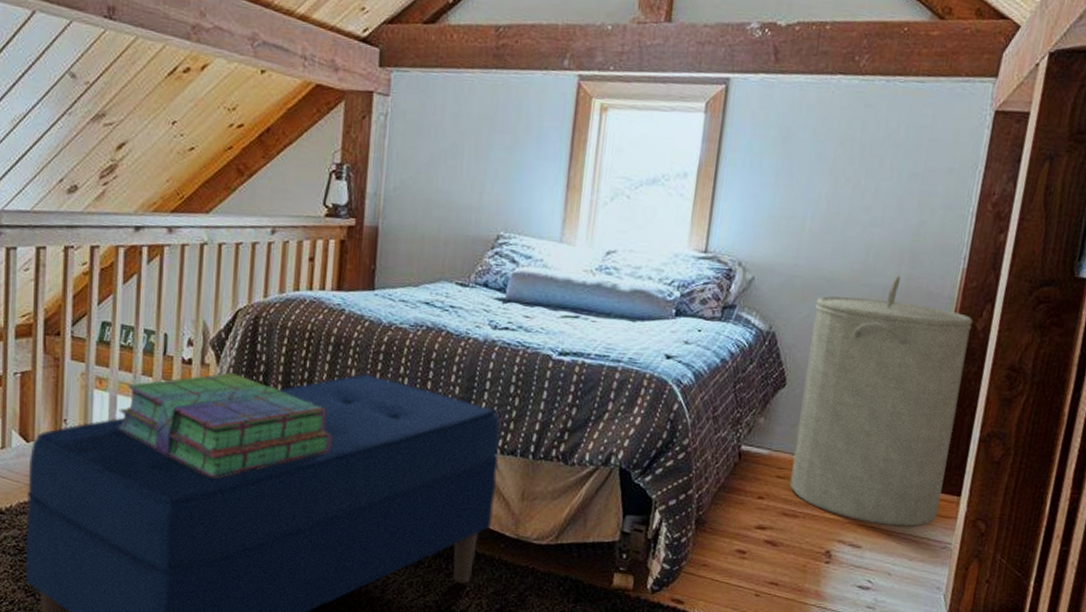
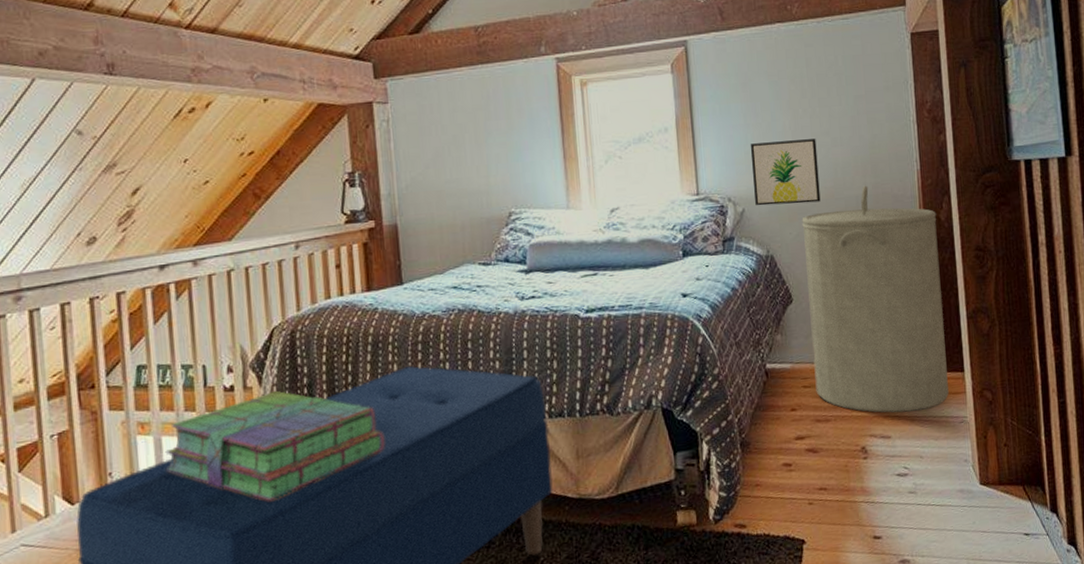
wall art: none [768,207,854,284] -> present [750,139,821,206]

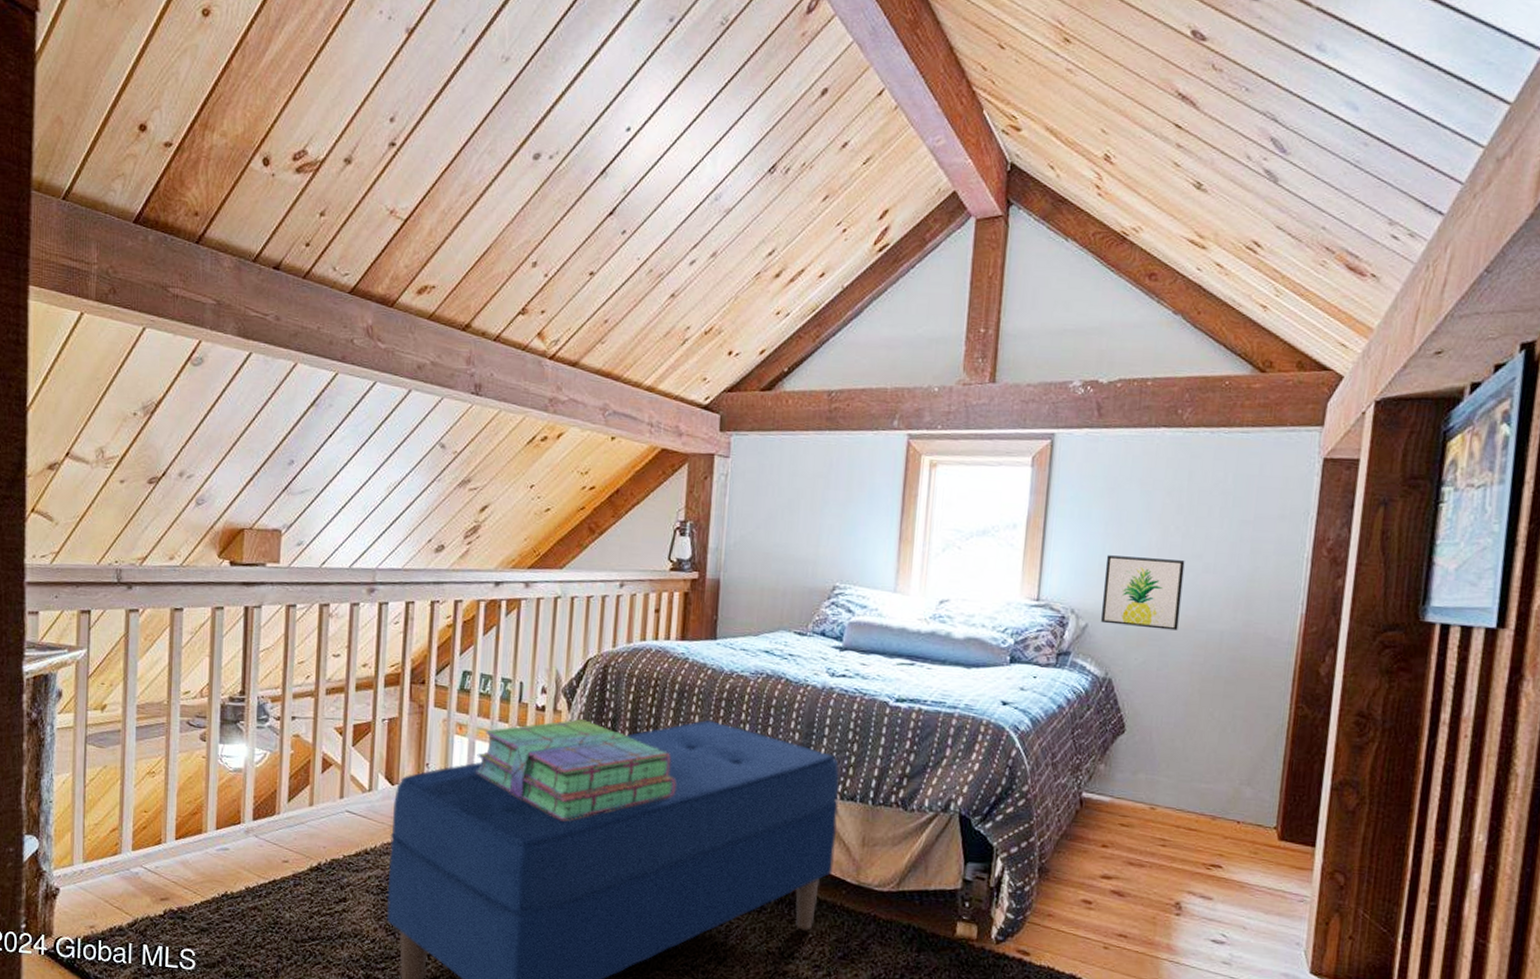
laundry hamper: present [802,185,949,413] -> none [1134,621,1316,879]

